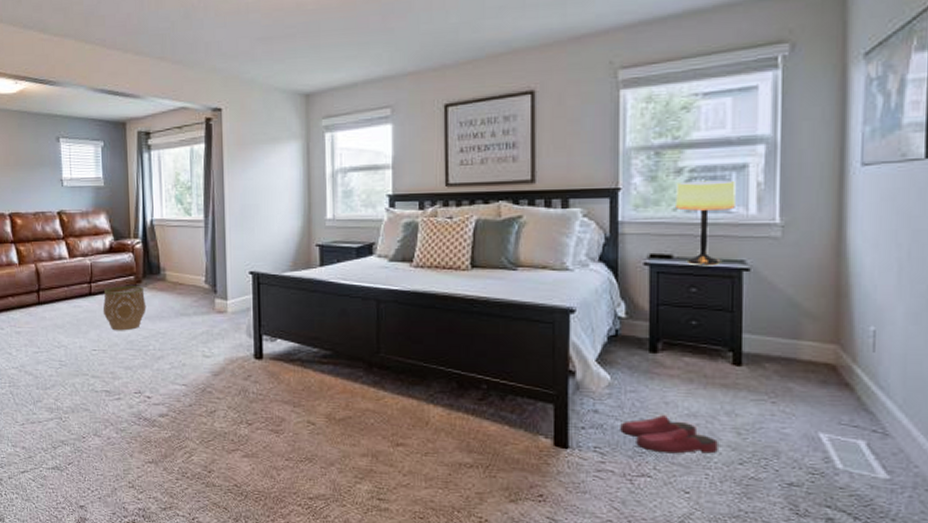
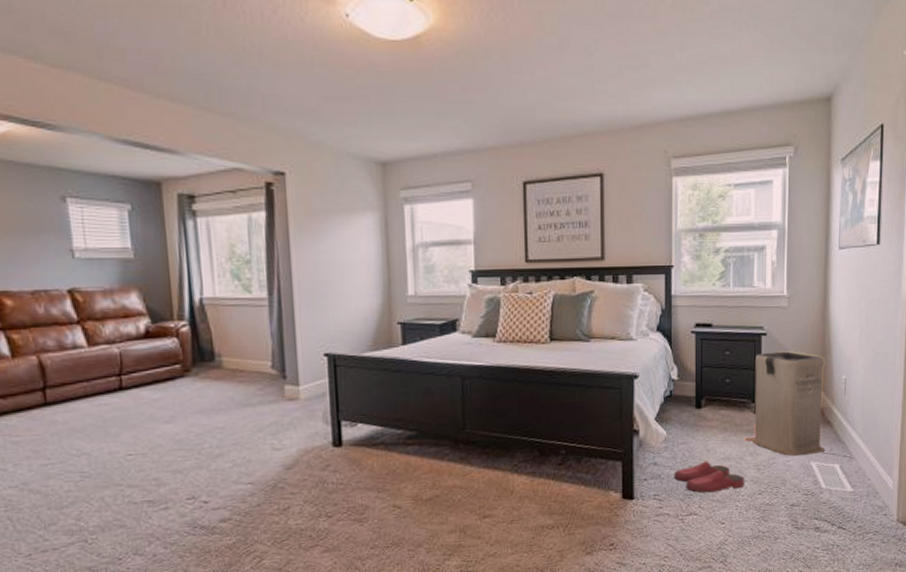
basket: present [102,286,147,331] -> none [139,376,199,430]
table lamp: present [676,180,736,265] -> none [715,259,757,332]
laundry basket: none [719,291,841,423] -> present [745,351,825,456]

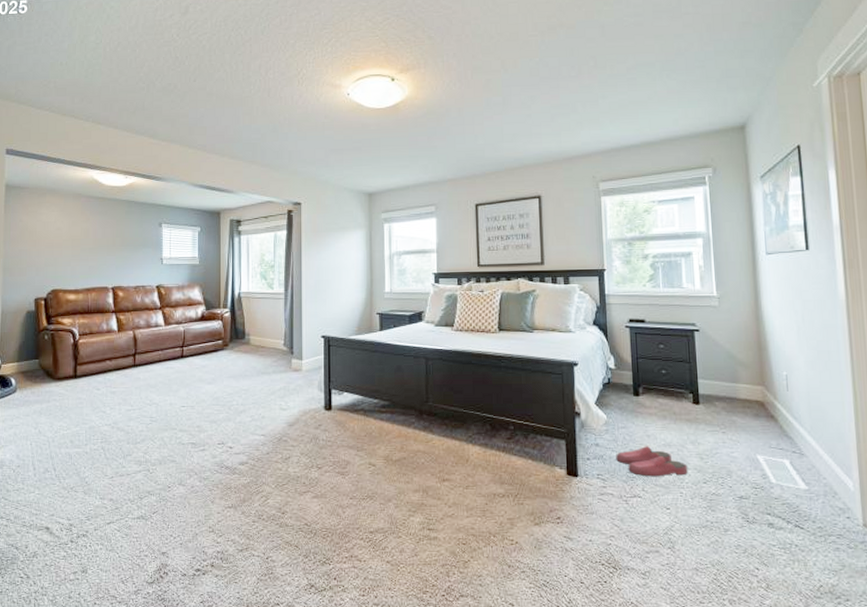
laundry basket: present [745,351,825,456] -> none [685,346,771,447]

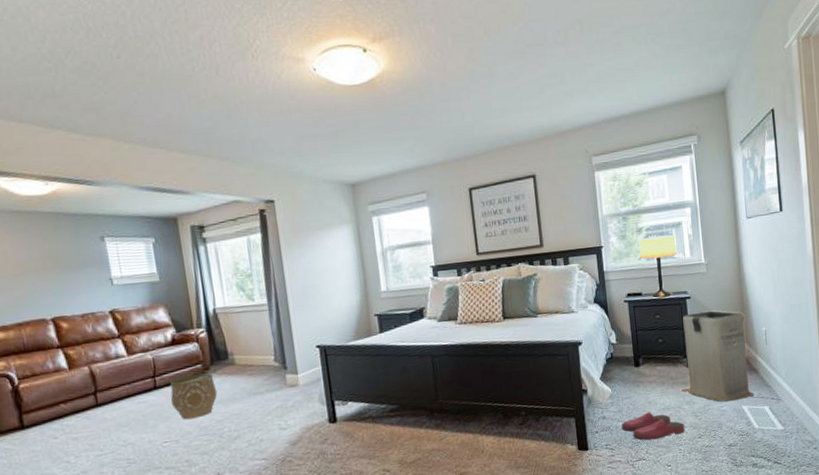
basket: none [192,349,232,389] -> present [170,373,218,420]
table lamp: none [644,264,686,327] -> present [639,234,677,298]
laundry basket: none [685,346,771,447] -> present [681,310,754,402]

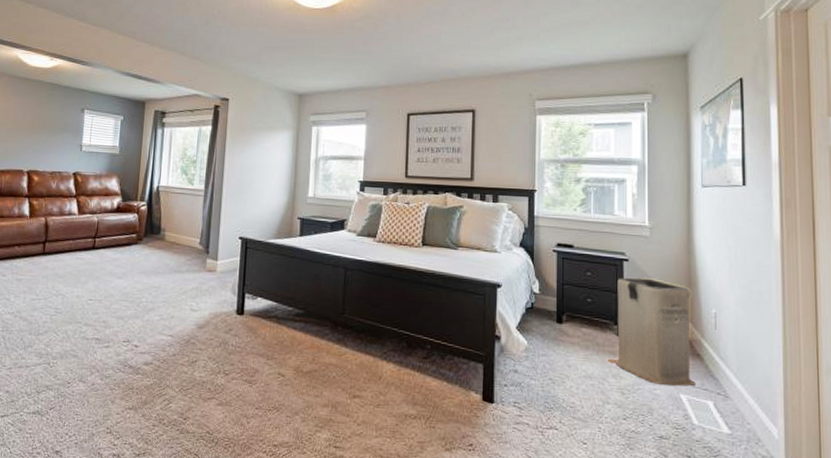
basket: present [170,373,218,420] -> none [103,242,144,284]
slippers: present [621,412,685,440] -> none [534,376,608,410]
table lamp: present [639,234,677,298] -> none [576,188,618,255]

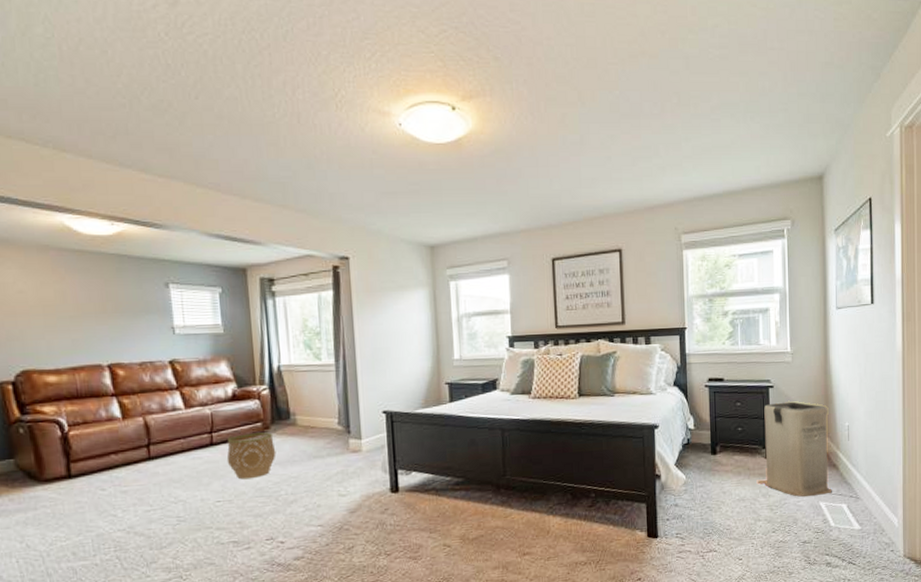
basket: none [103,242,144,284] -> present [226,432,276,480]

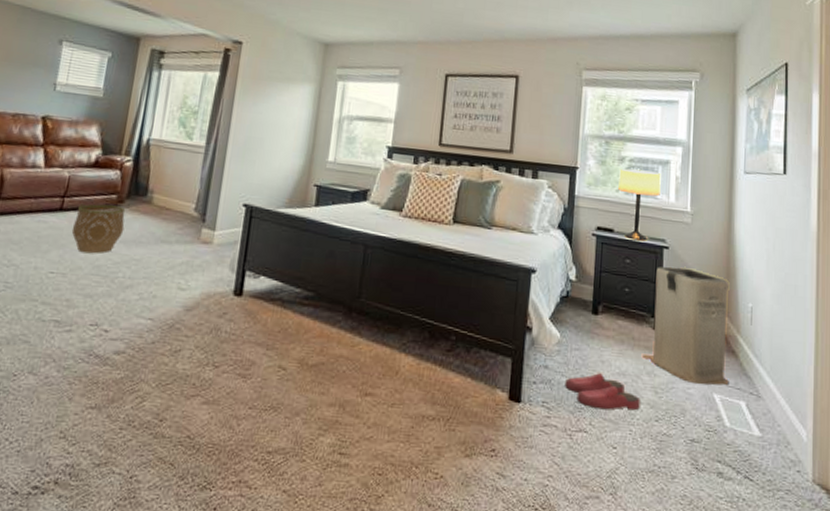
slippers: none [694,502,759,531] -> present [565,373,640,411]
table lamp: none [724,320,762,385] -> present [618,168,661,241]

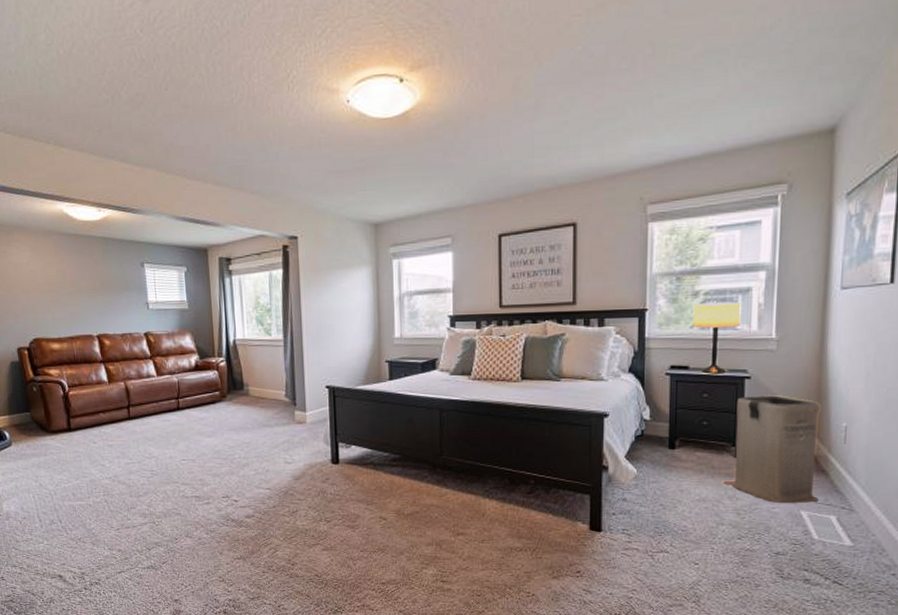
basket: present [71,204,126,255] -> none [190,401,232,442]
slippers: present [565,373,640,411] -> none [644,501,722,533]

